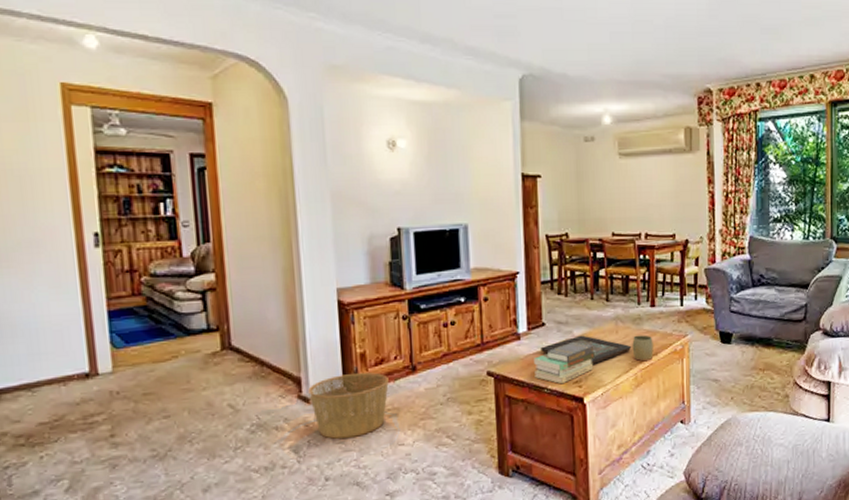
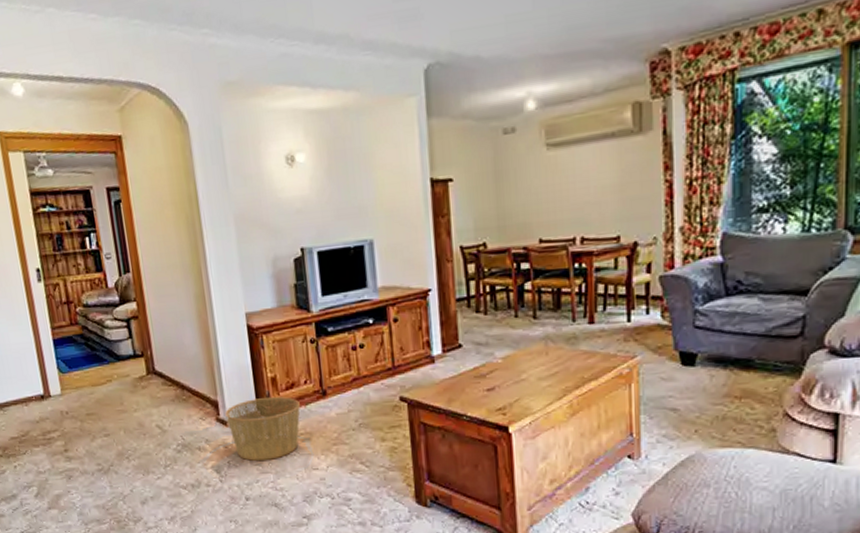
books: present [534,342,595,385] -> none [450,365,521,412]
decorative tray: present [540,335,632,366] -> none [457,357,566,391]
mug: present [632,334,654,361] -> none [565,356,593,386]

